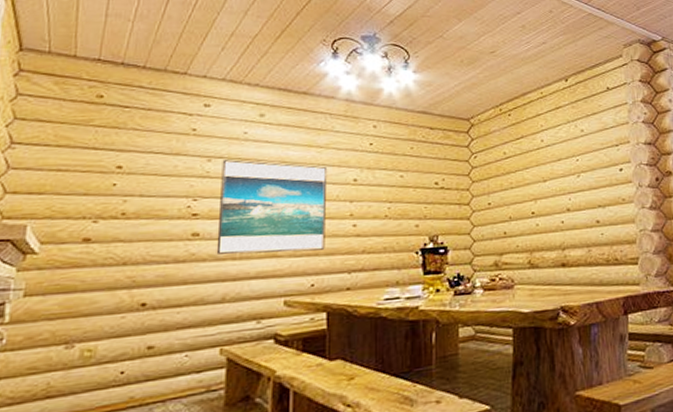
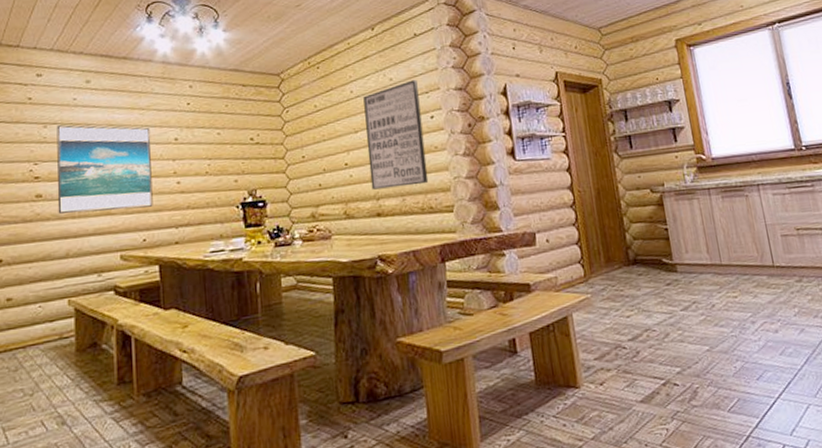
wall art: none [554,132,615,240] -> present [363,79,429,190]

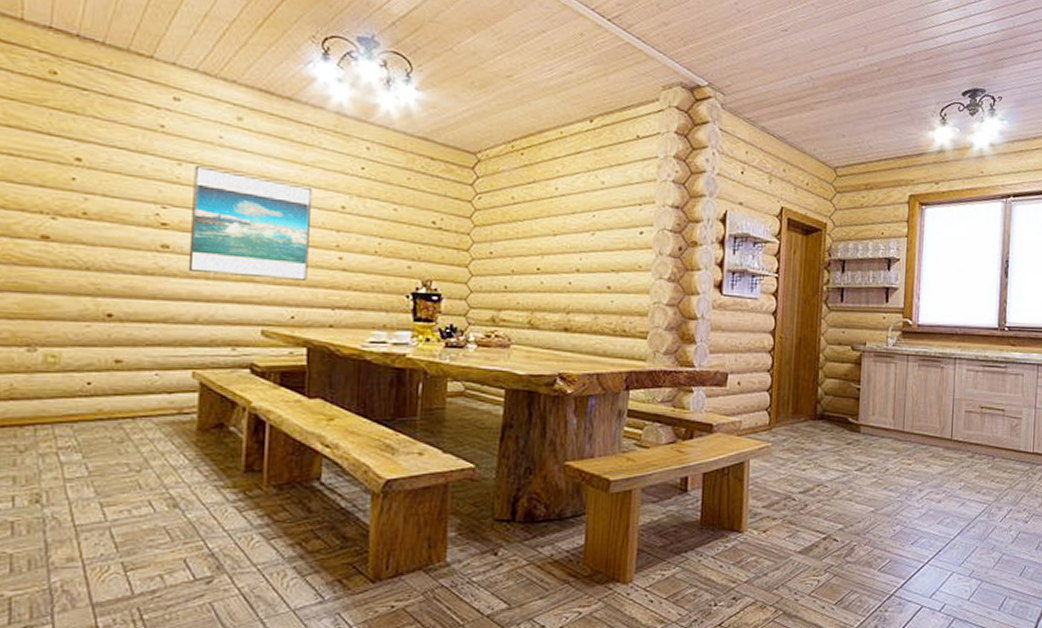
wall art: present [363,79,429,190] -> none [562,187,631,305]

